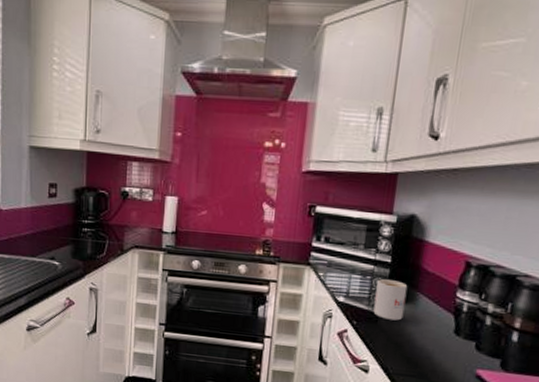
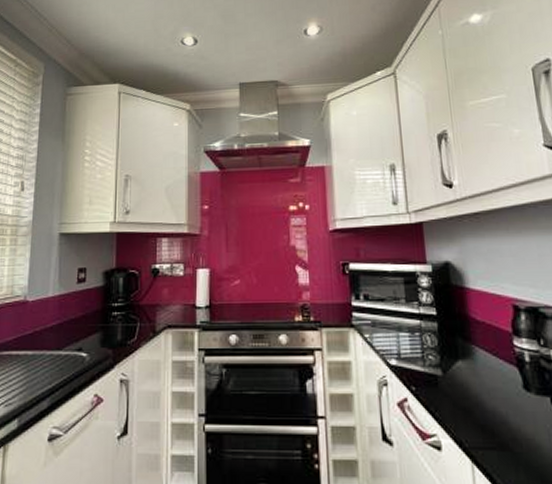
mug: present [373,279,408,321] -> none [427,334,464,381]

